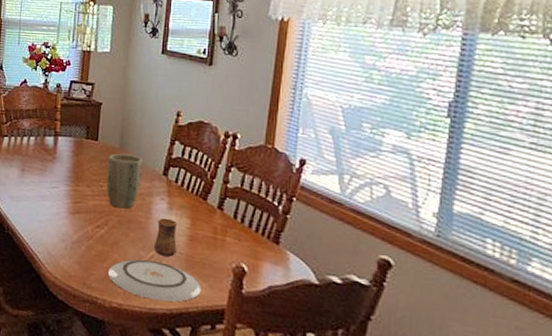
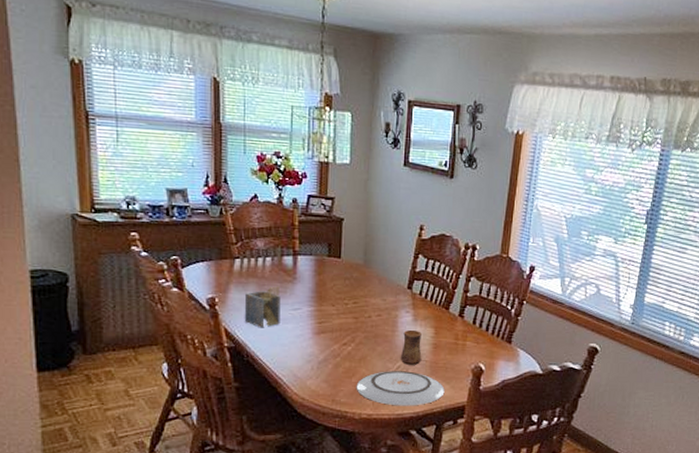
napkin holder: none [7,164,41,203] -> present [244,286,281,328]
plant pot: present [106,153,142,209] -> none [351,270,387,325]

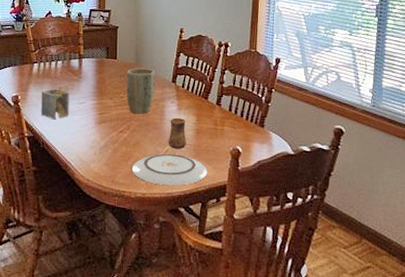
plant pot: none [351,270,387,325] -> present [126,68,155,114]

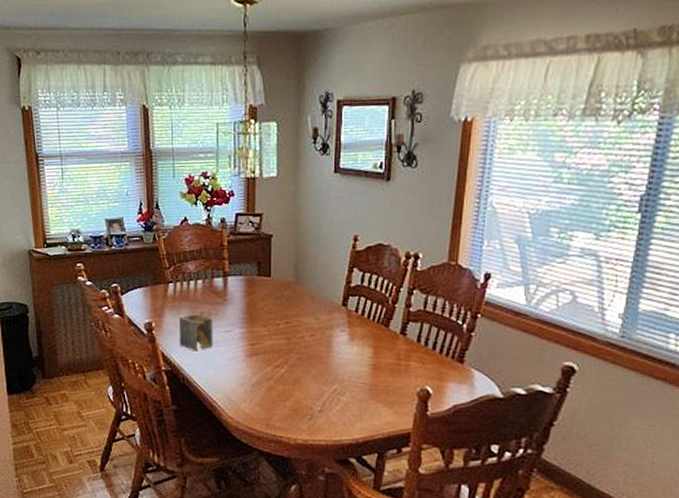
plant pot: present [126,68,155,114] -> none [283,287,320,345]
plate: present [131,154,208,186] -> none [290,394,387,432]
cup: present [168,117,187,149] -> none [336,349,360,388]

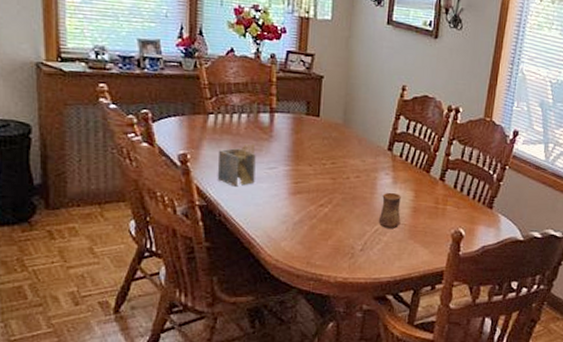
cup: none [336,349,360,388] -> present [378,192,401,228]

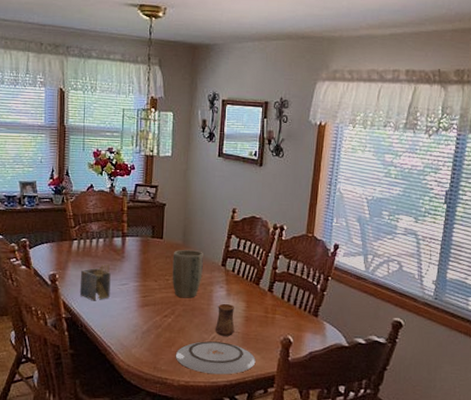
plant pot: none [329,130,367,186] -> present [172,249,203,298]
plate: none [332,234,423,271] -> present [175,341,256,375]

